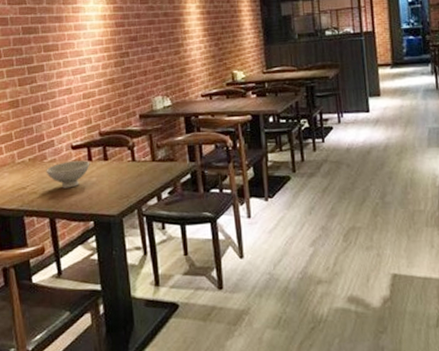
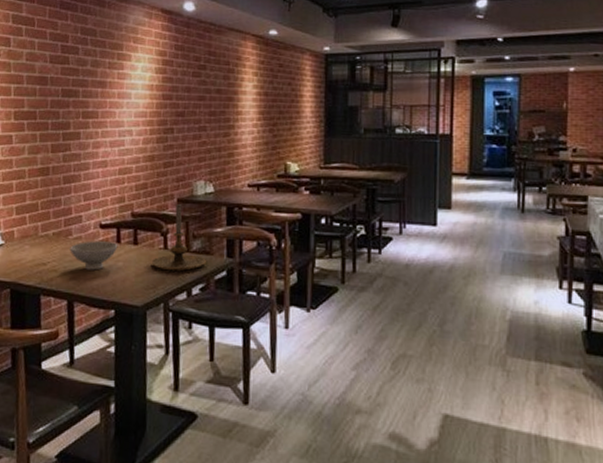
candle holder: none [122,120,171,180] -> present [151,204,206,272]

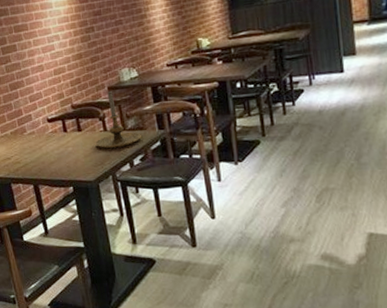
bowl: present [69,241,118,270] -> none [26,132,66,158]

